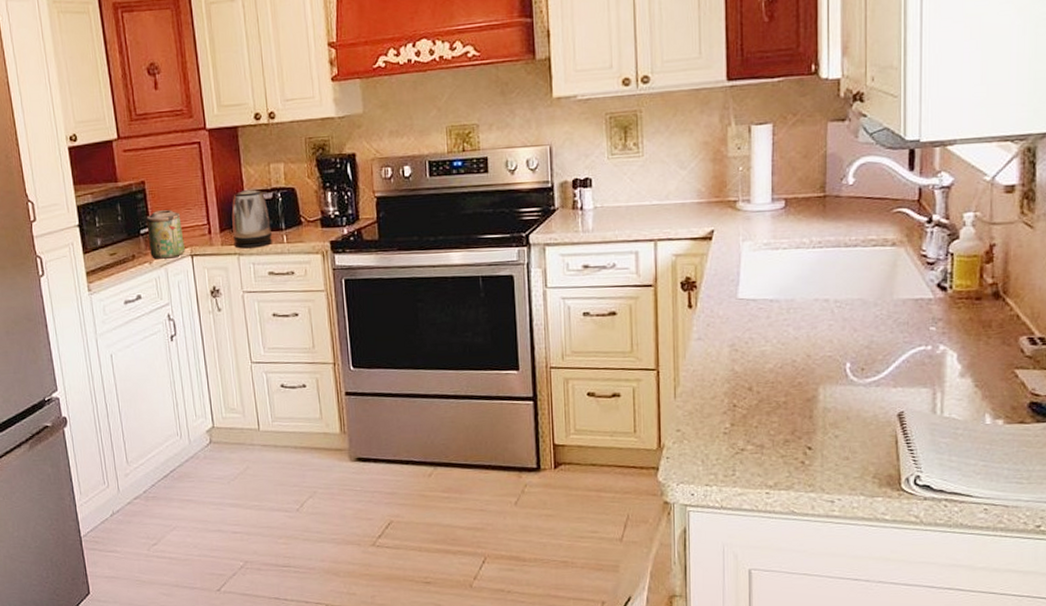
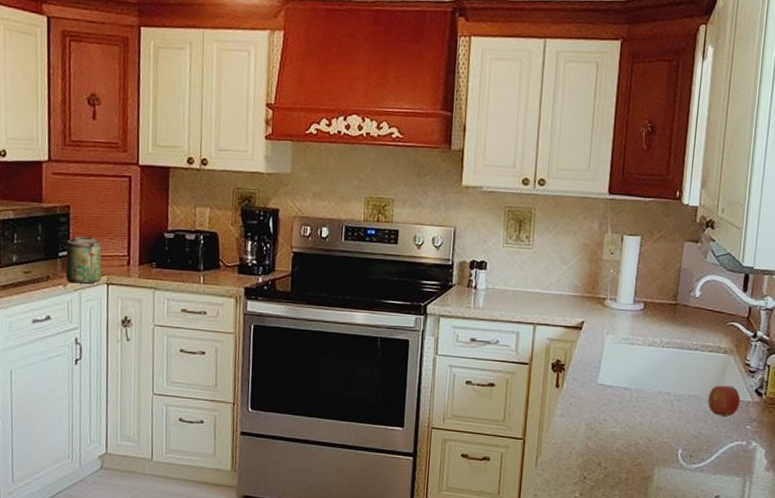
kettle: present [231,189,272,250] -> none [151,227,190,286]
fruit: none [878,283,919,319] -> present [708,385,740,416]

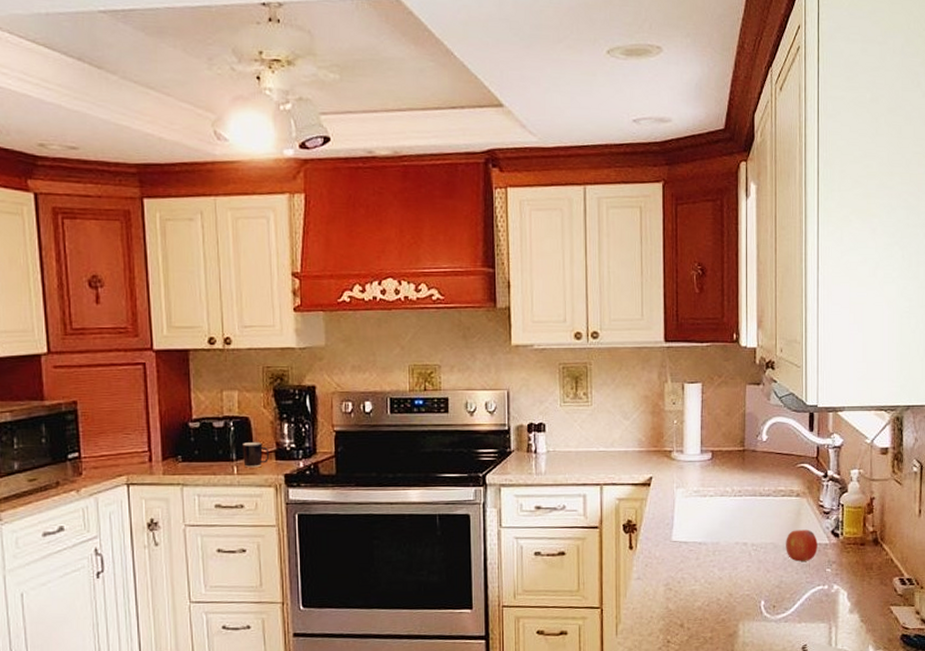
canister: present [66,236,102,284] -> none [76,434,120,487]
mug: none [208,255,233,279] -> present [241,442,270,468]

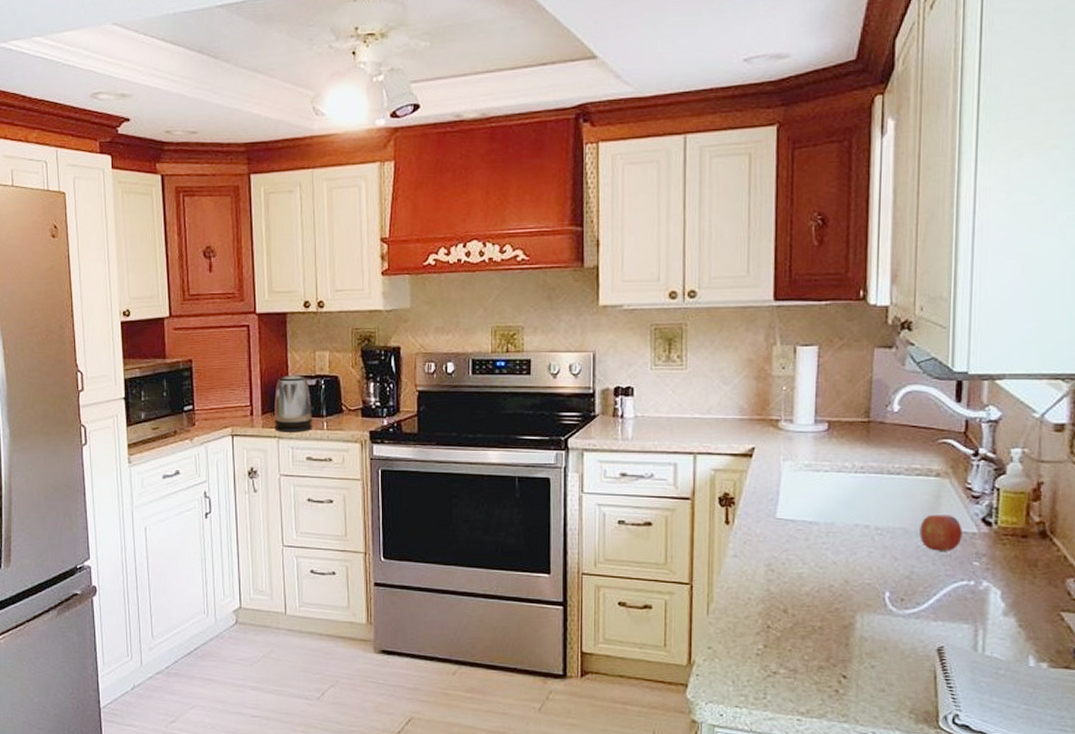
kettle: none [177,416,221,480] -> present [274,374,312,434]
mug: present [241,442,270,468] -> none [331,400,357,424]

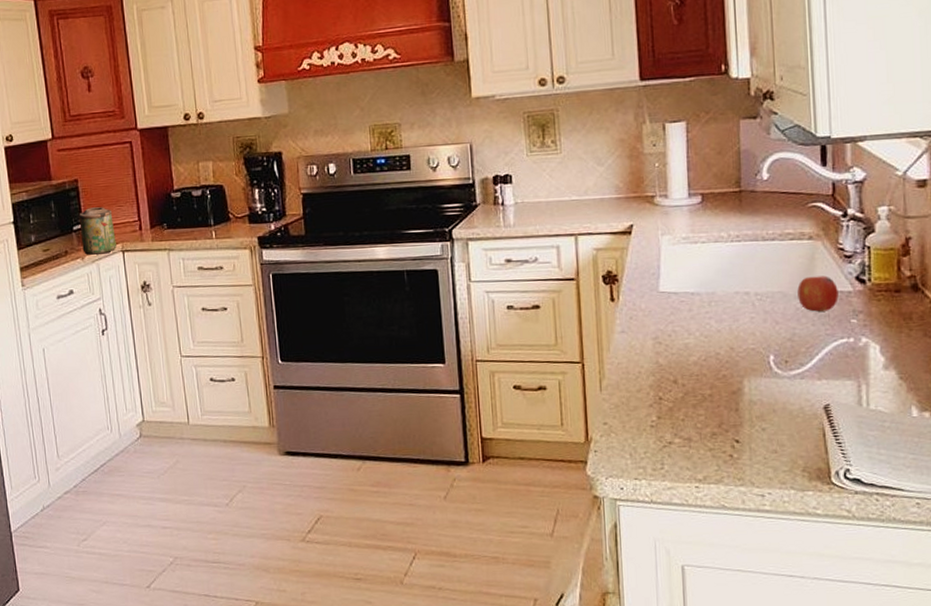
canister: none [190,389,226,437] -> present [79,207,117,255]
kettle: present [274,374,312,434] -> none [162,186,201,245]

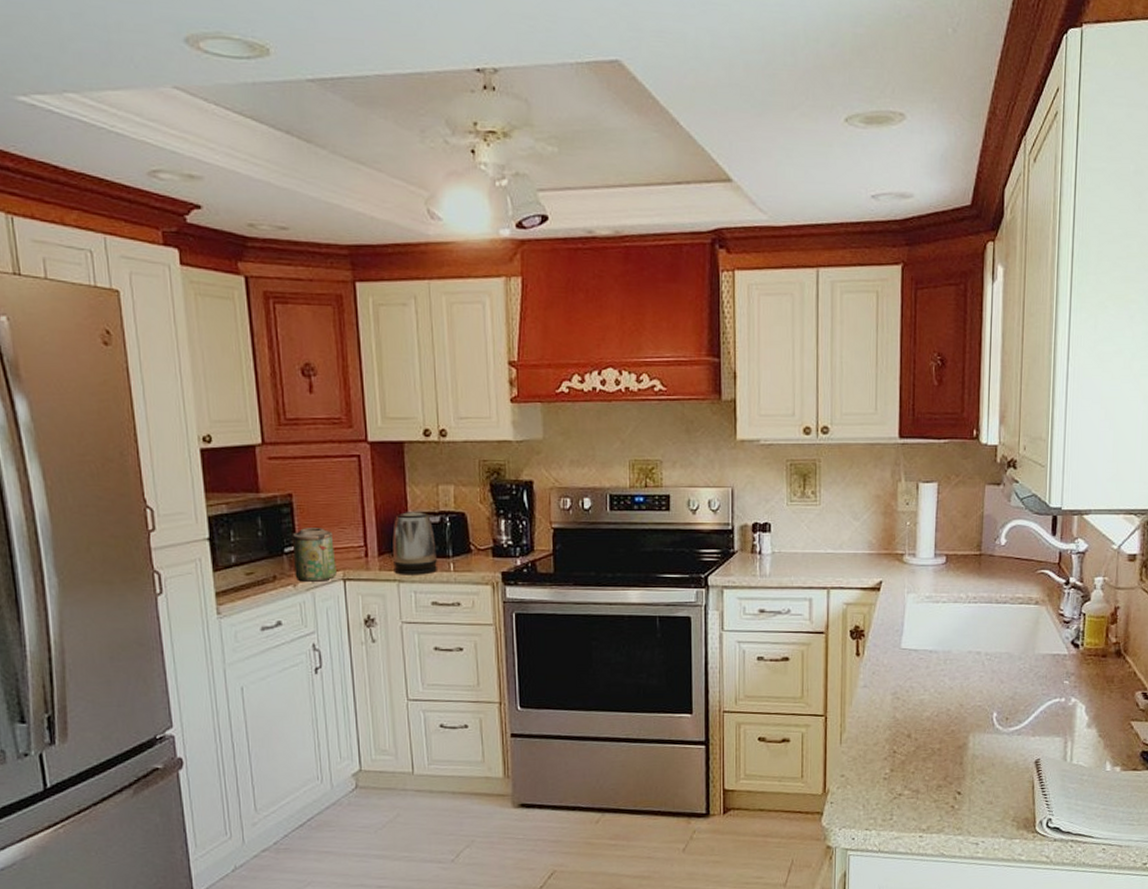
kettle: none [162,186,201,245] -> present [392,511,437,577]
fruit: present [797,276,839,312] -> none [1021,639,1056,673]

